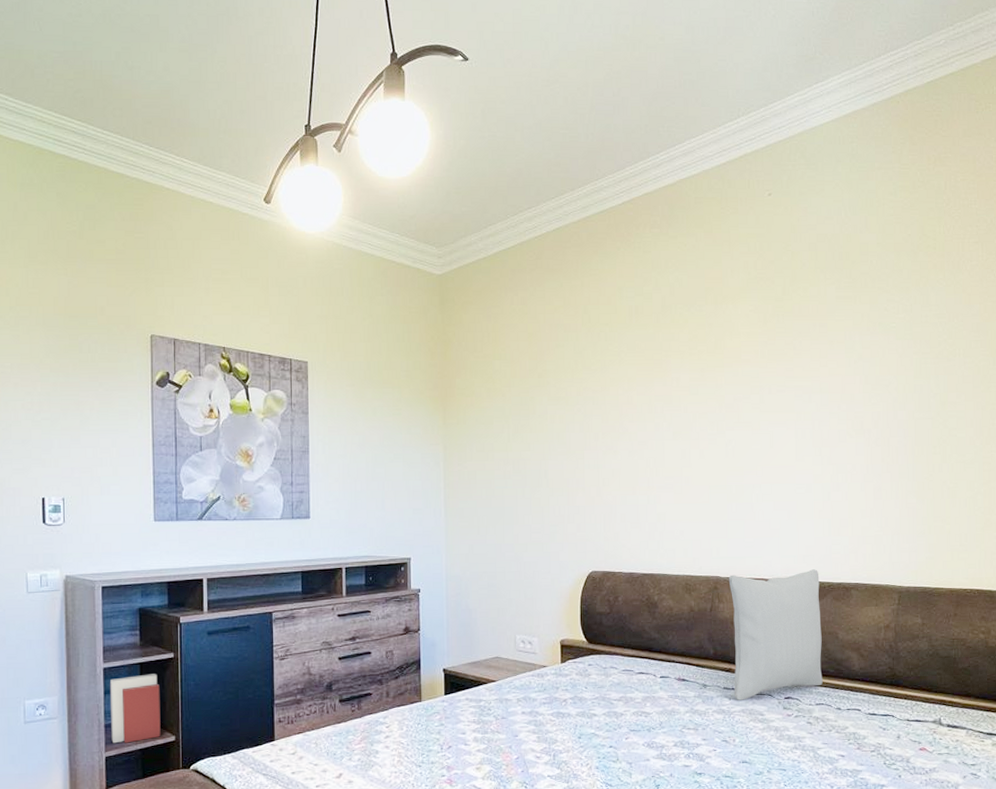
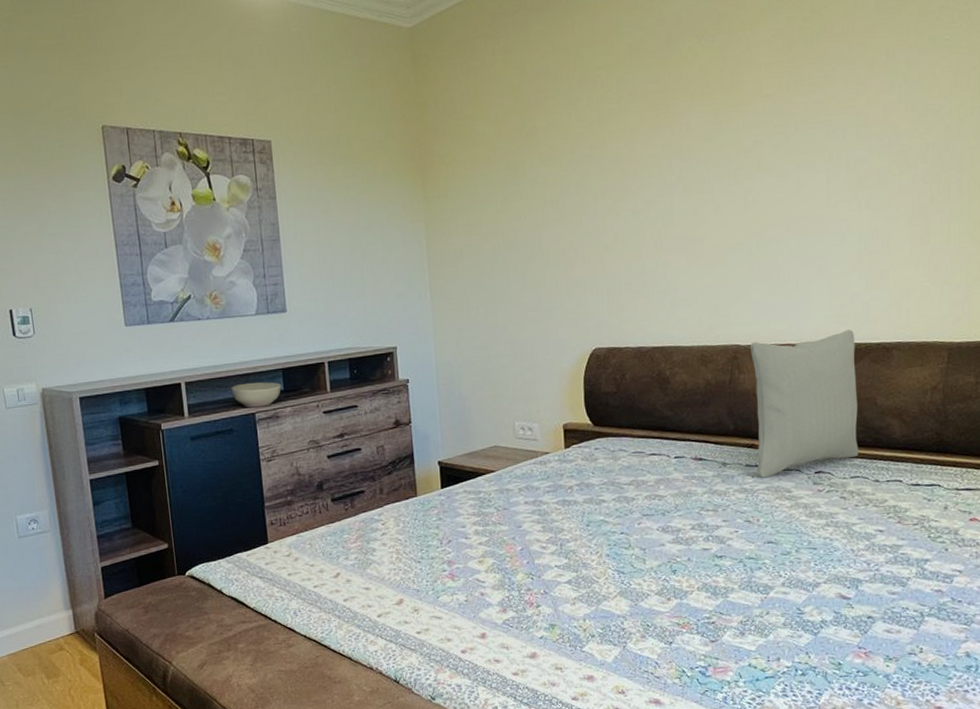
books: present [109,674,161,744] -> none [97,482,154,554]
bowl: none [251,582,300,607] -> present [231,381,282,408]

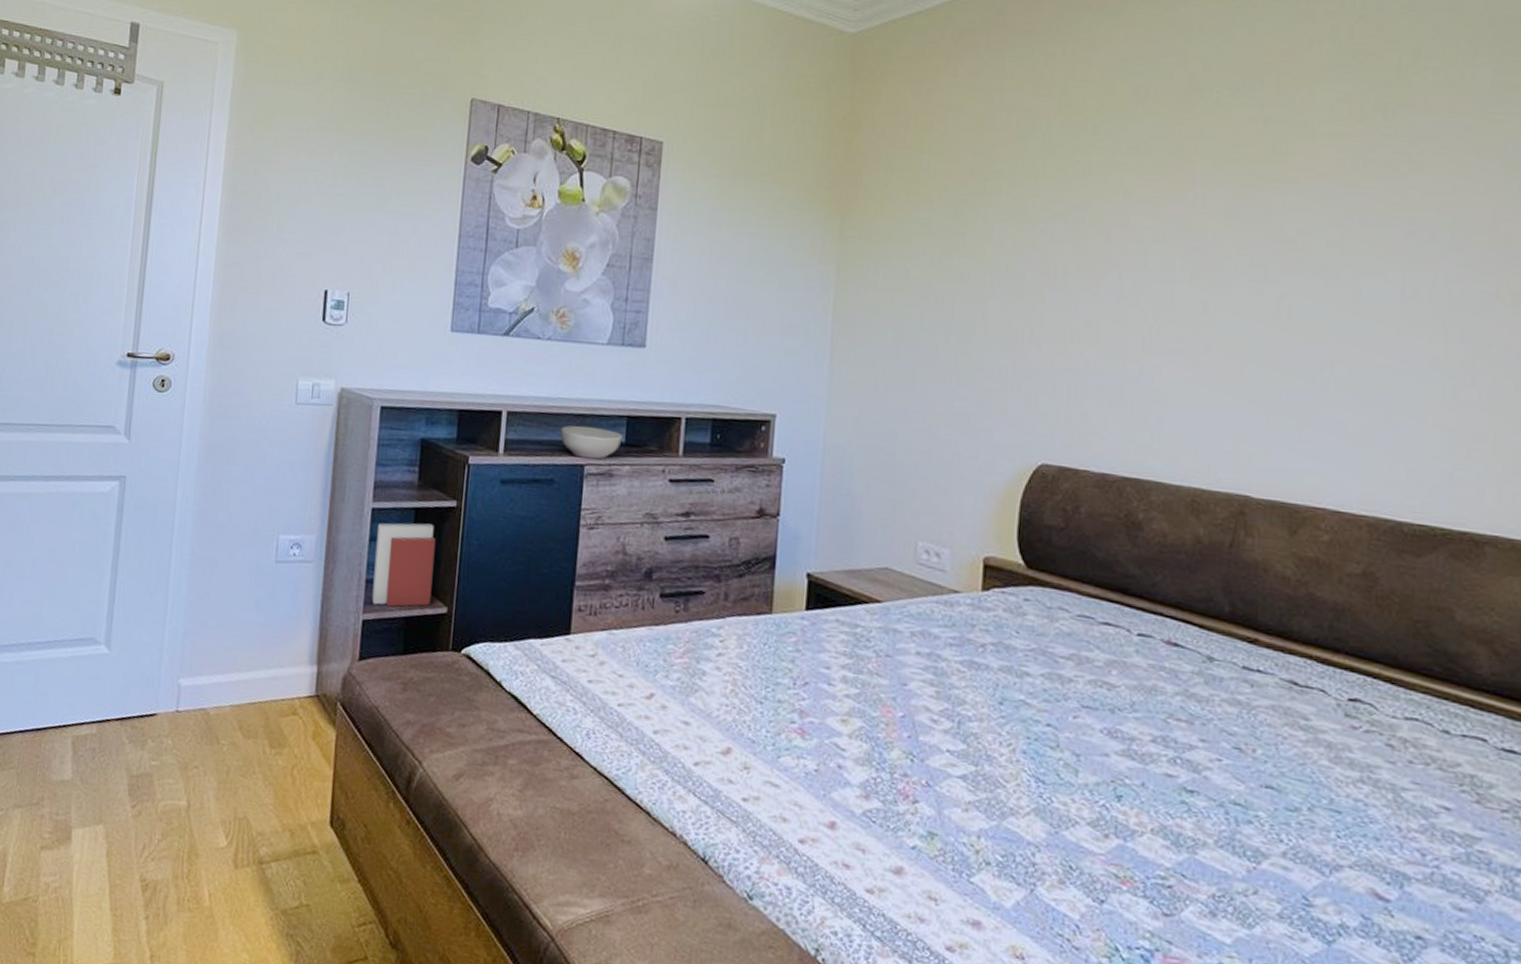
books: none [97,482,154,554] -> present [372,522,436,607]
pillow: present [750,329,859,478] -> none [1259,496,1427,691]

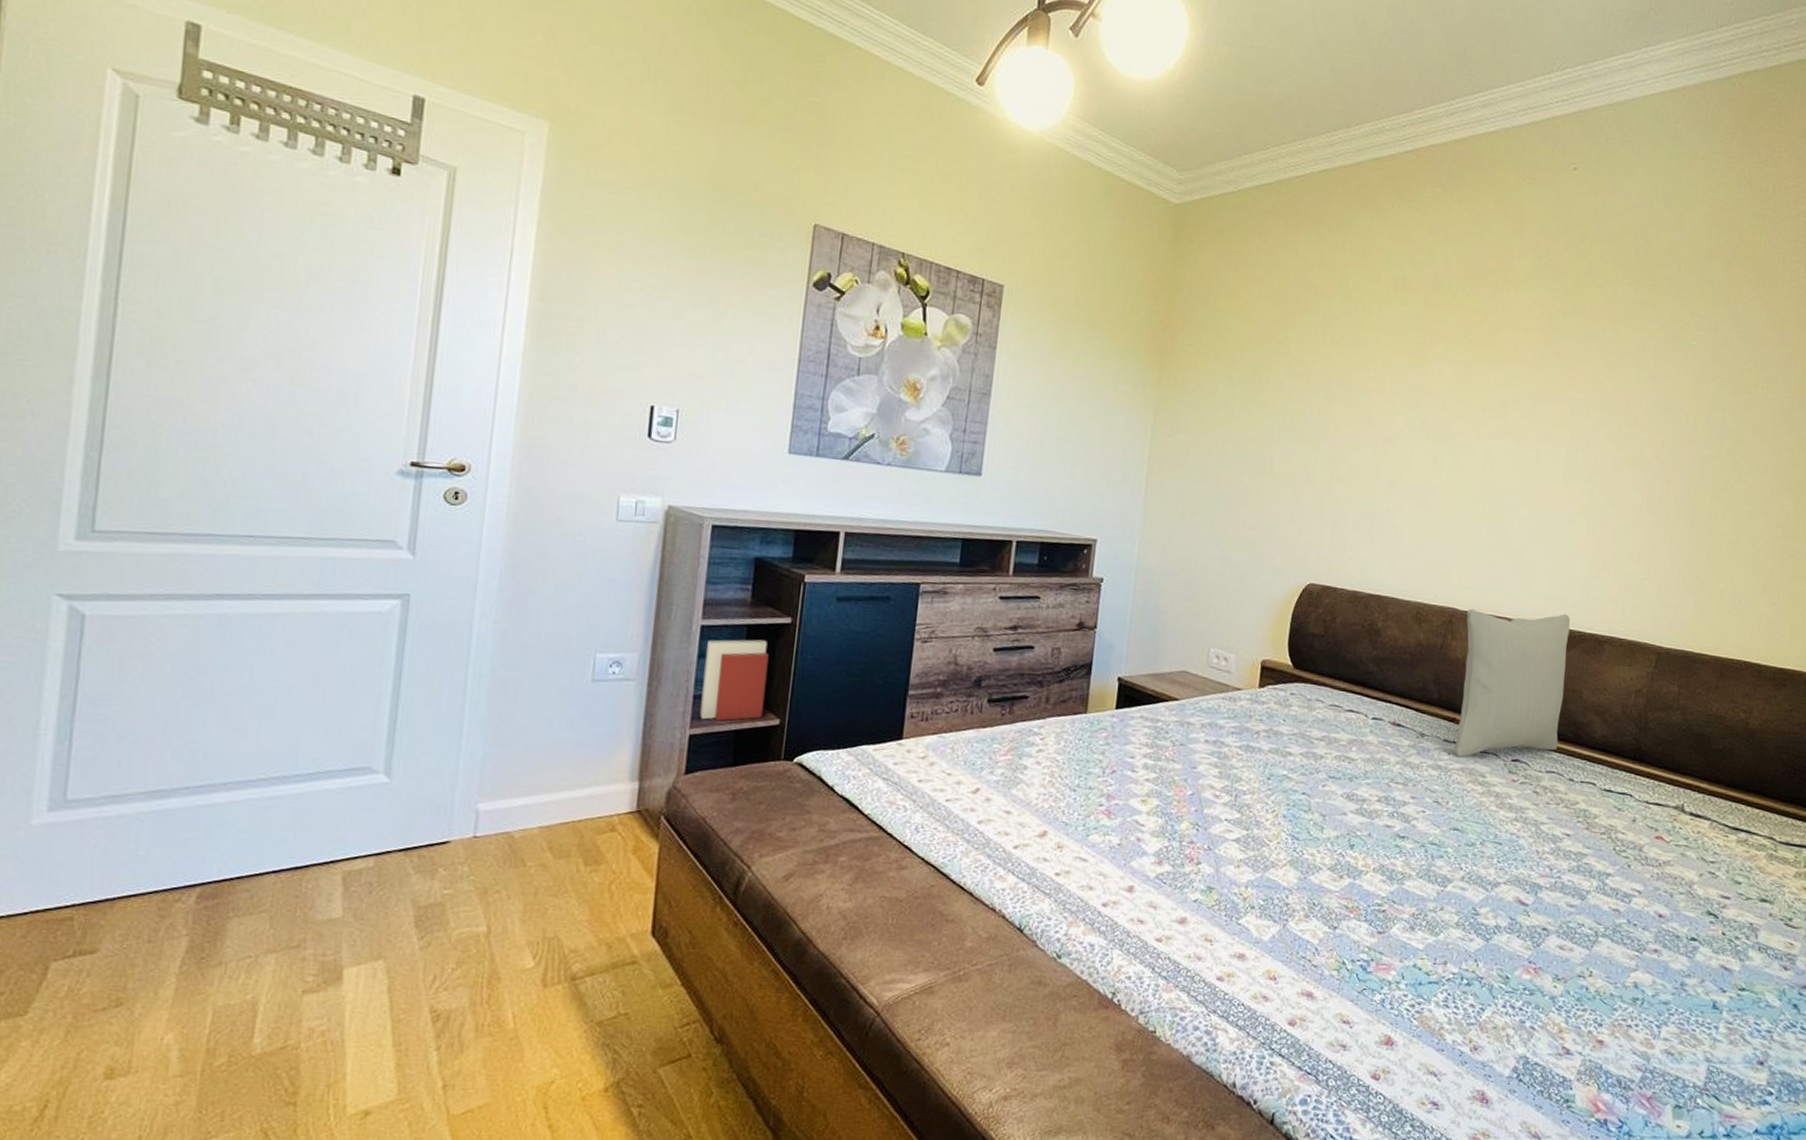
bowl: present [560,425,624,460] -> none [897,546,959,579]
pillow: none [1259,496,1427,691] -> present [1454,608,1571,757]

